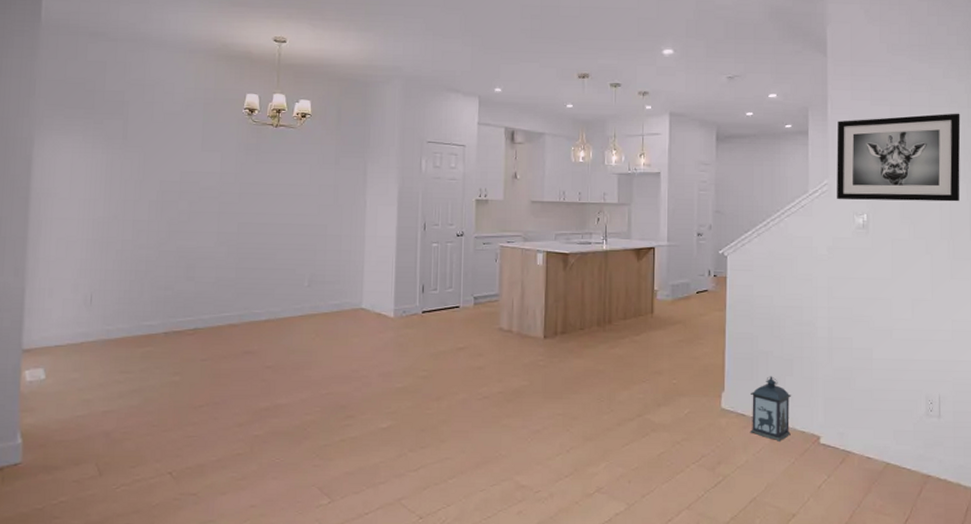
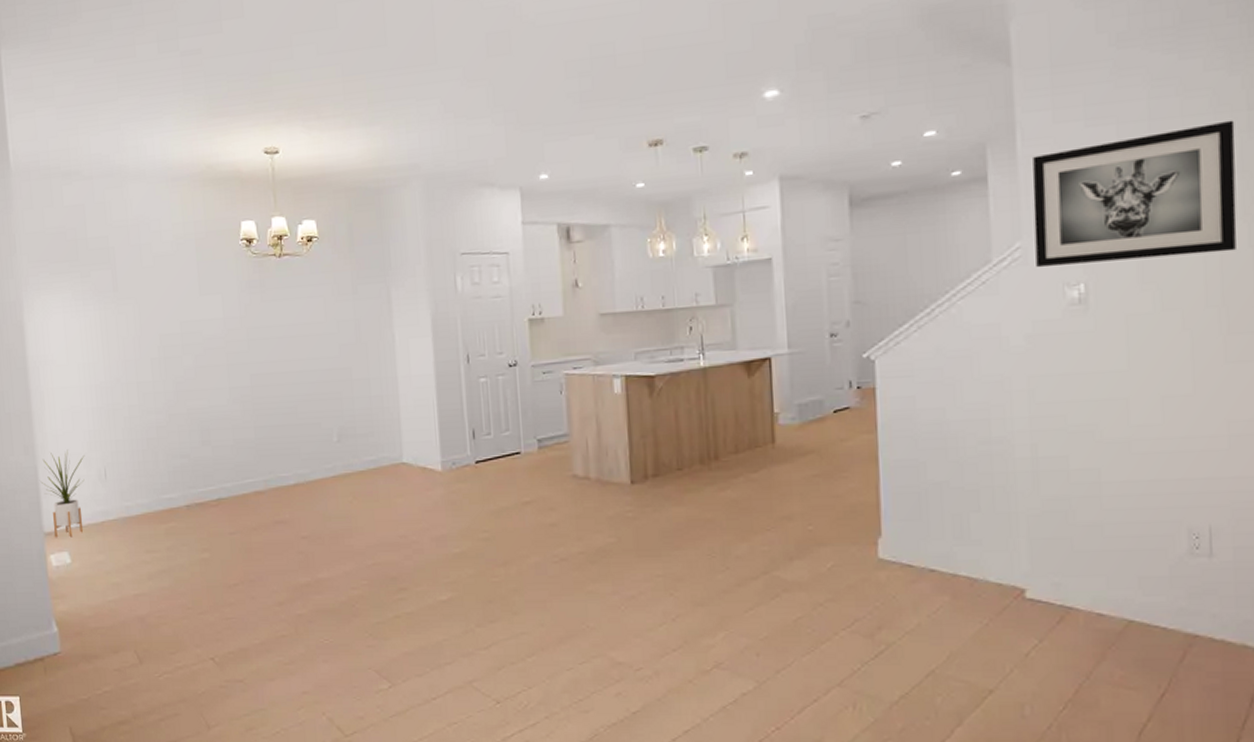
house plant: none [26,274,74,355] -> present [40,449,85,538]
lantern: present [749,376,792,441] -> none [919,514,981,598]

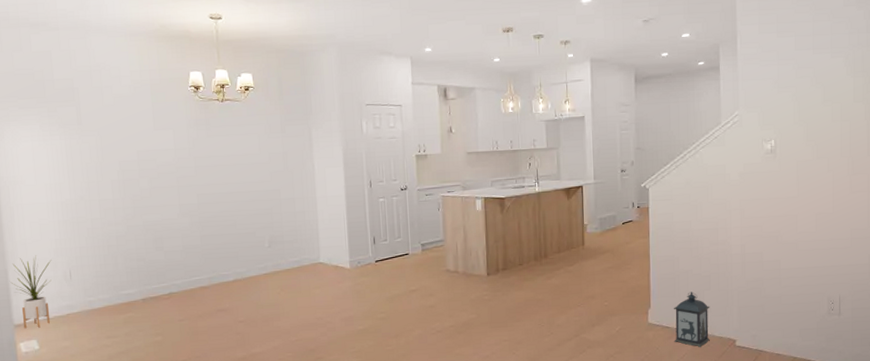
lantern: none [919,514,981,598] -> present [674,292,710,347]
wall art: present [1032,120,1237,268] -> none [746,38,860,129]

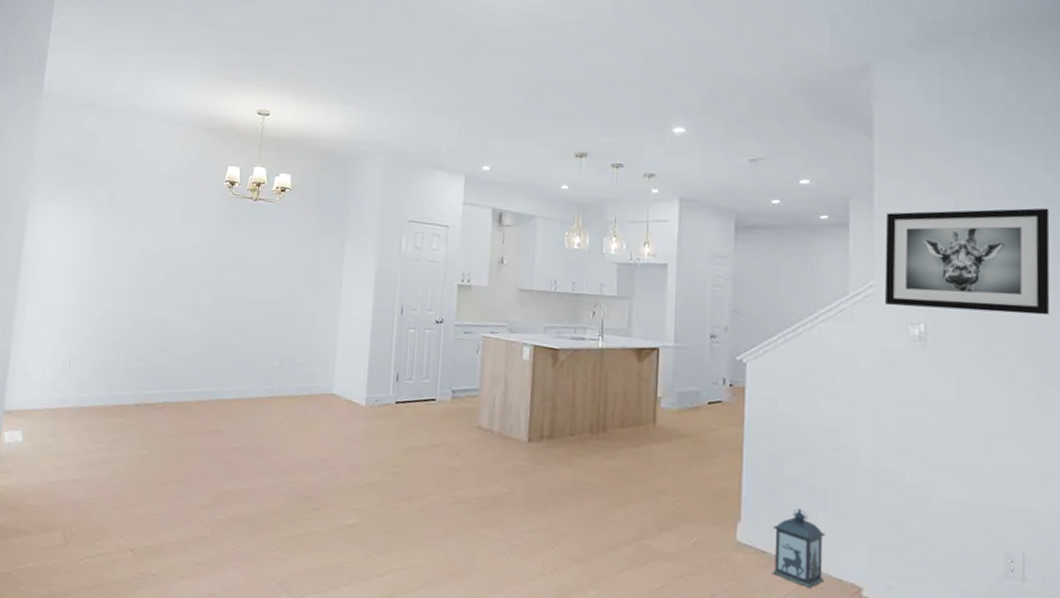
house plant: present [10,255,52,328] -> none [10,338,55,418]
wall art: none [746,38,860,129] -> present [885,208,1050,316]

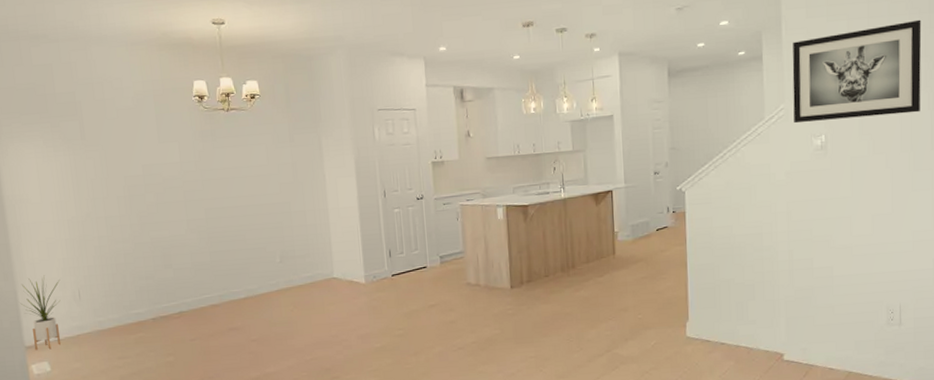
house plant: none [10,338,55,418] -> present [20,275,61,350]
lantern: present [771,508,826,589] -> none [714,302,755,362]

